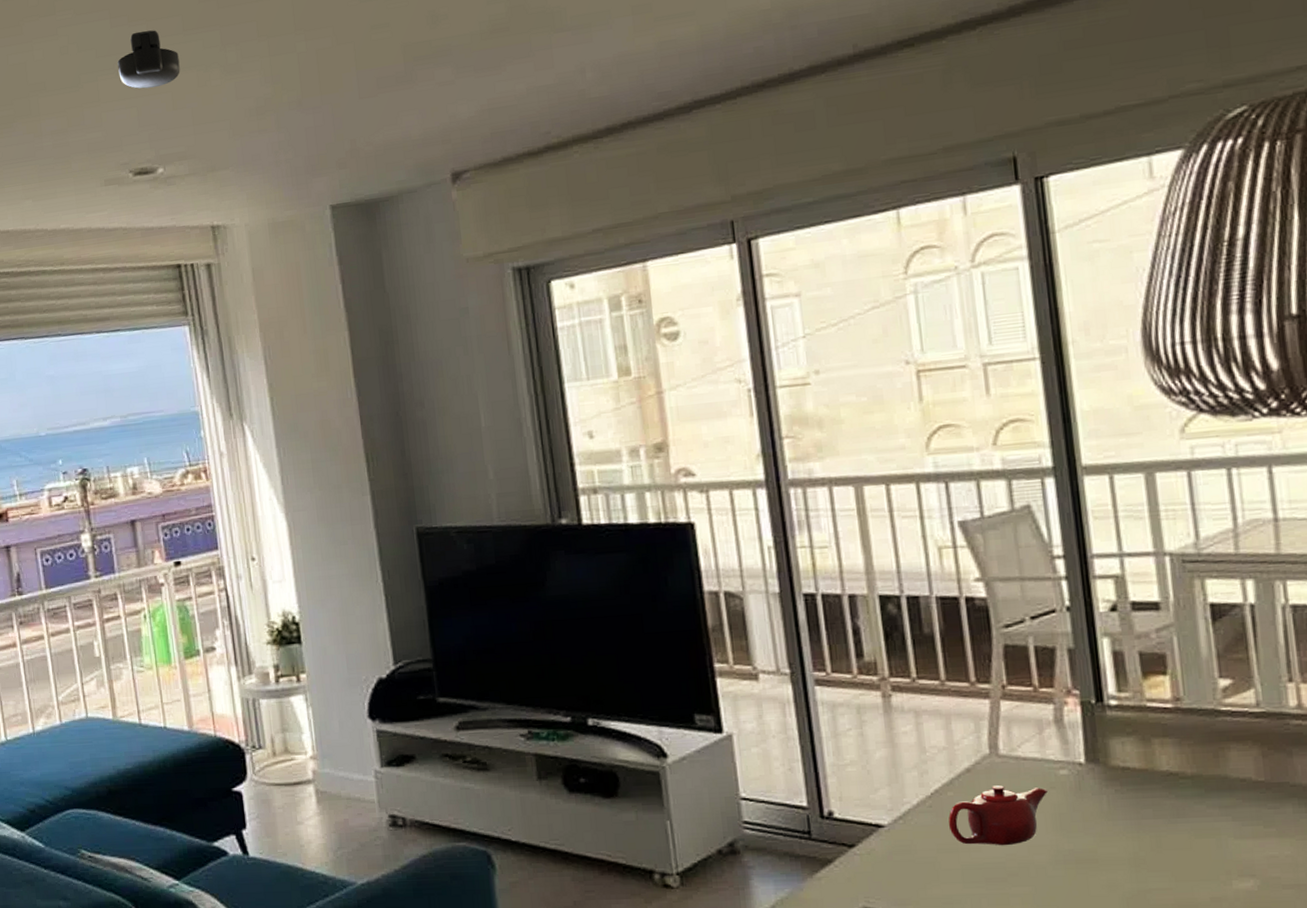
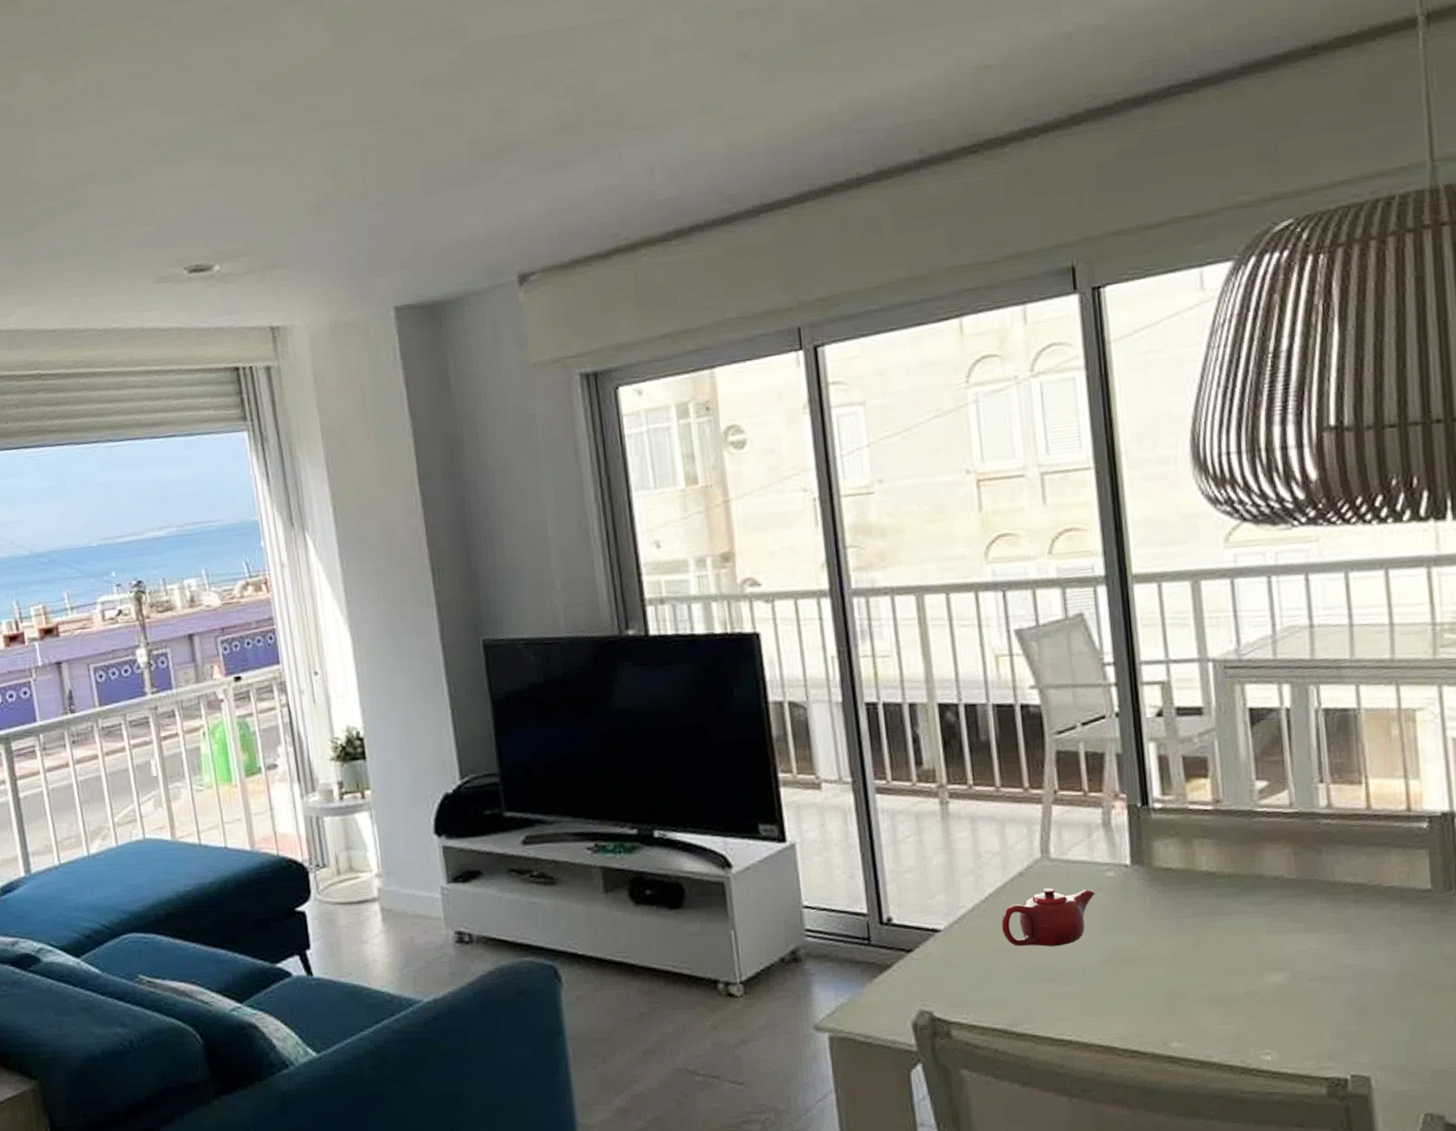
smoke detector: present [117,30,180,89] -> none [170,118,237,181]

